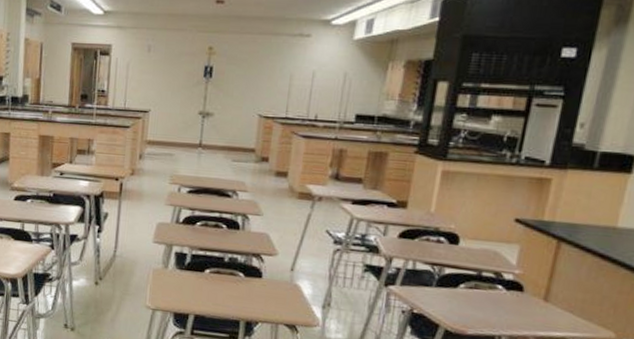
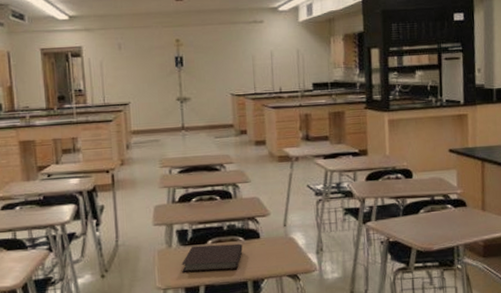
notebook: none [174,272,242,306] -> present [182,243,243,273]

